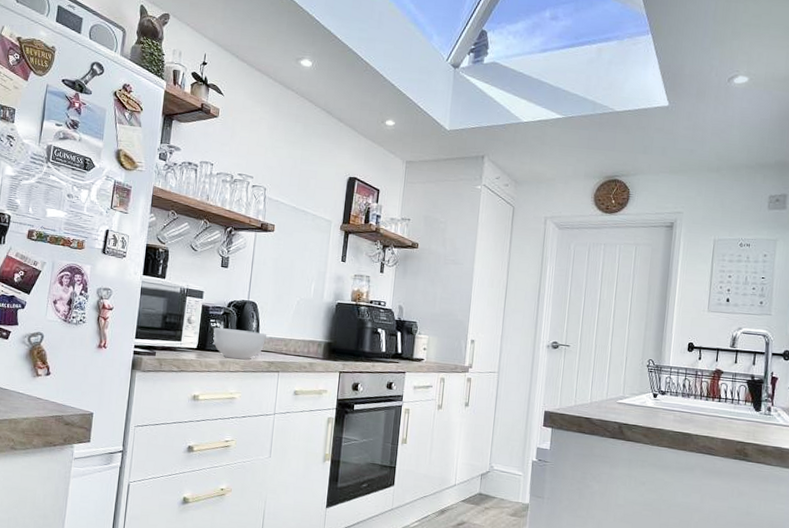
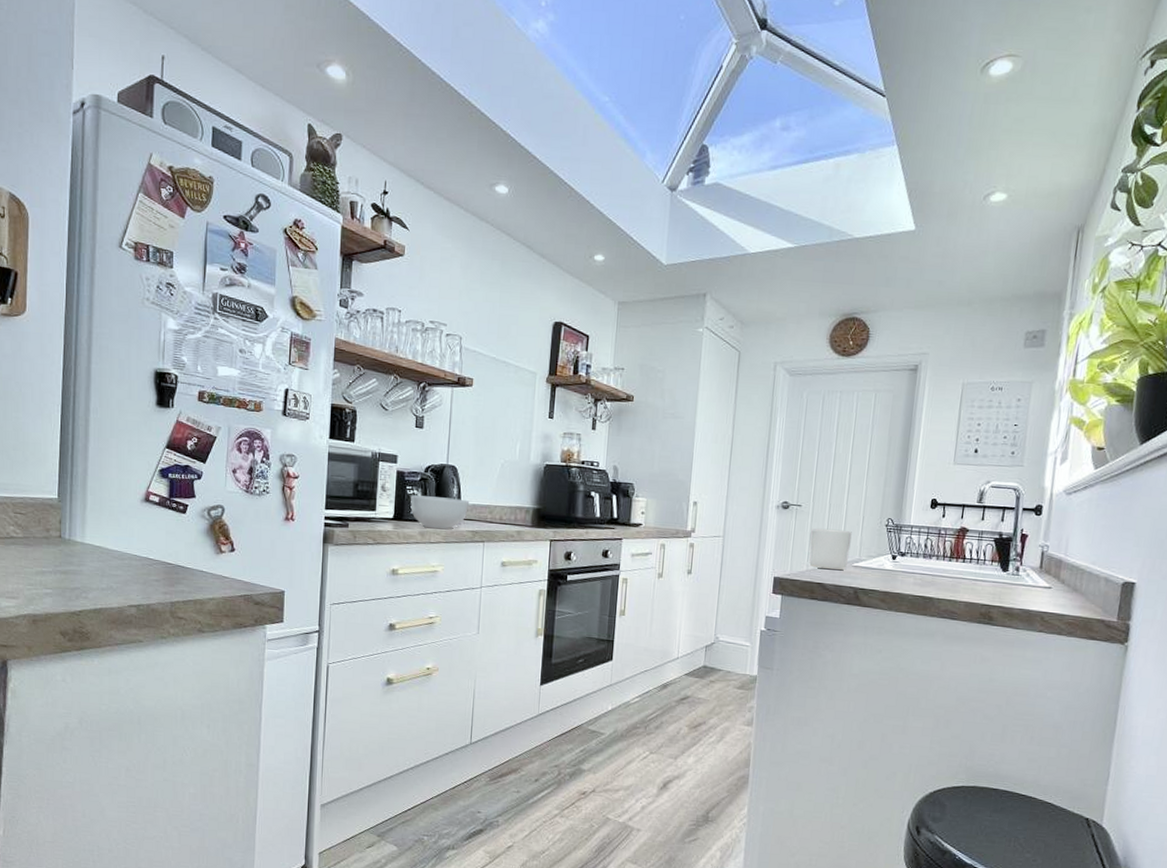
mug: none [576,366,616,407] -> present [808,527,852,571]

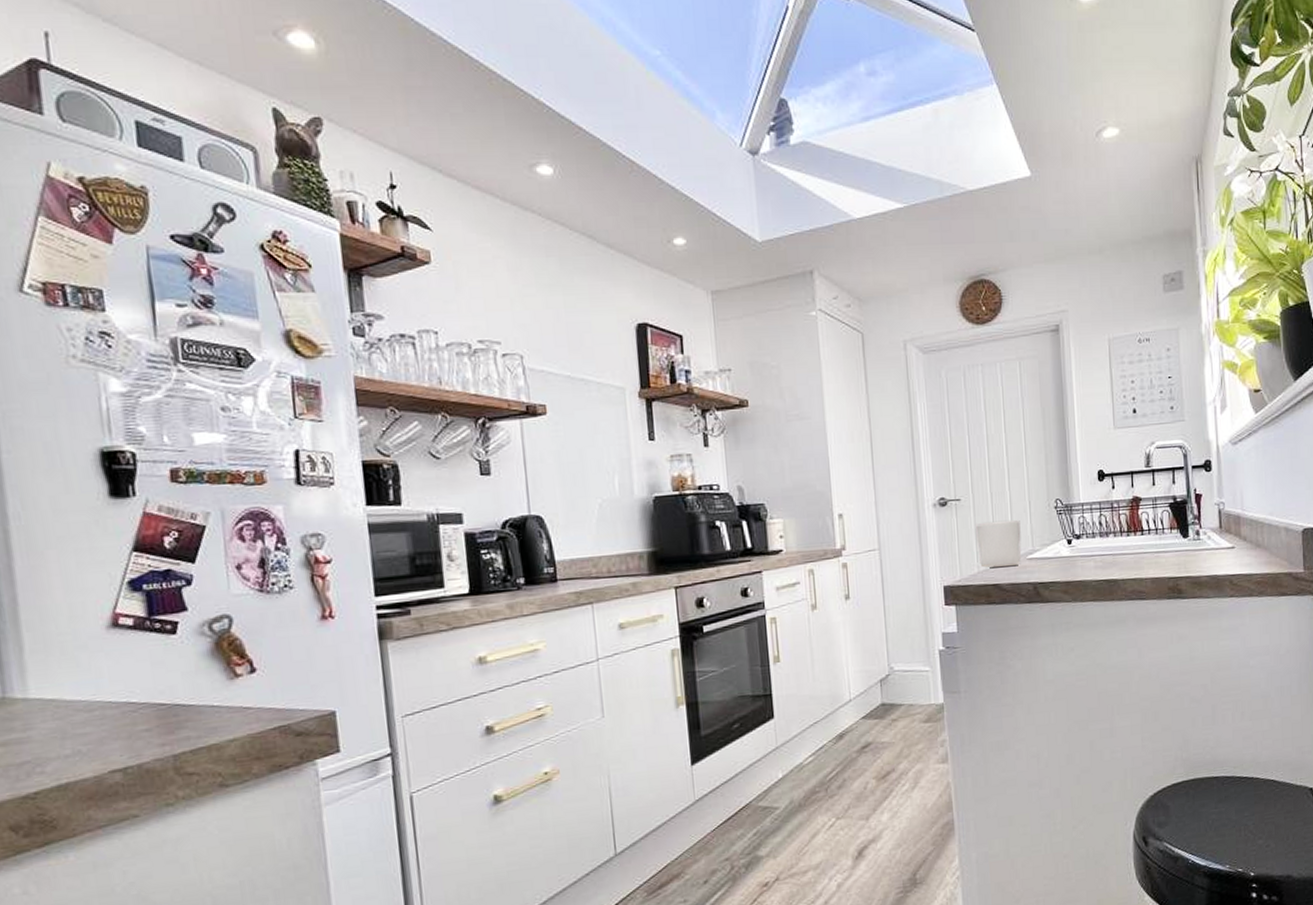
bowl: present [410,495,470,530] -> none [487,555,566,599]

